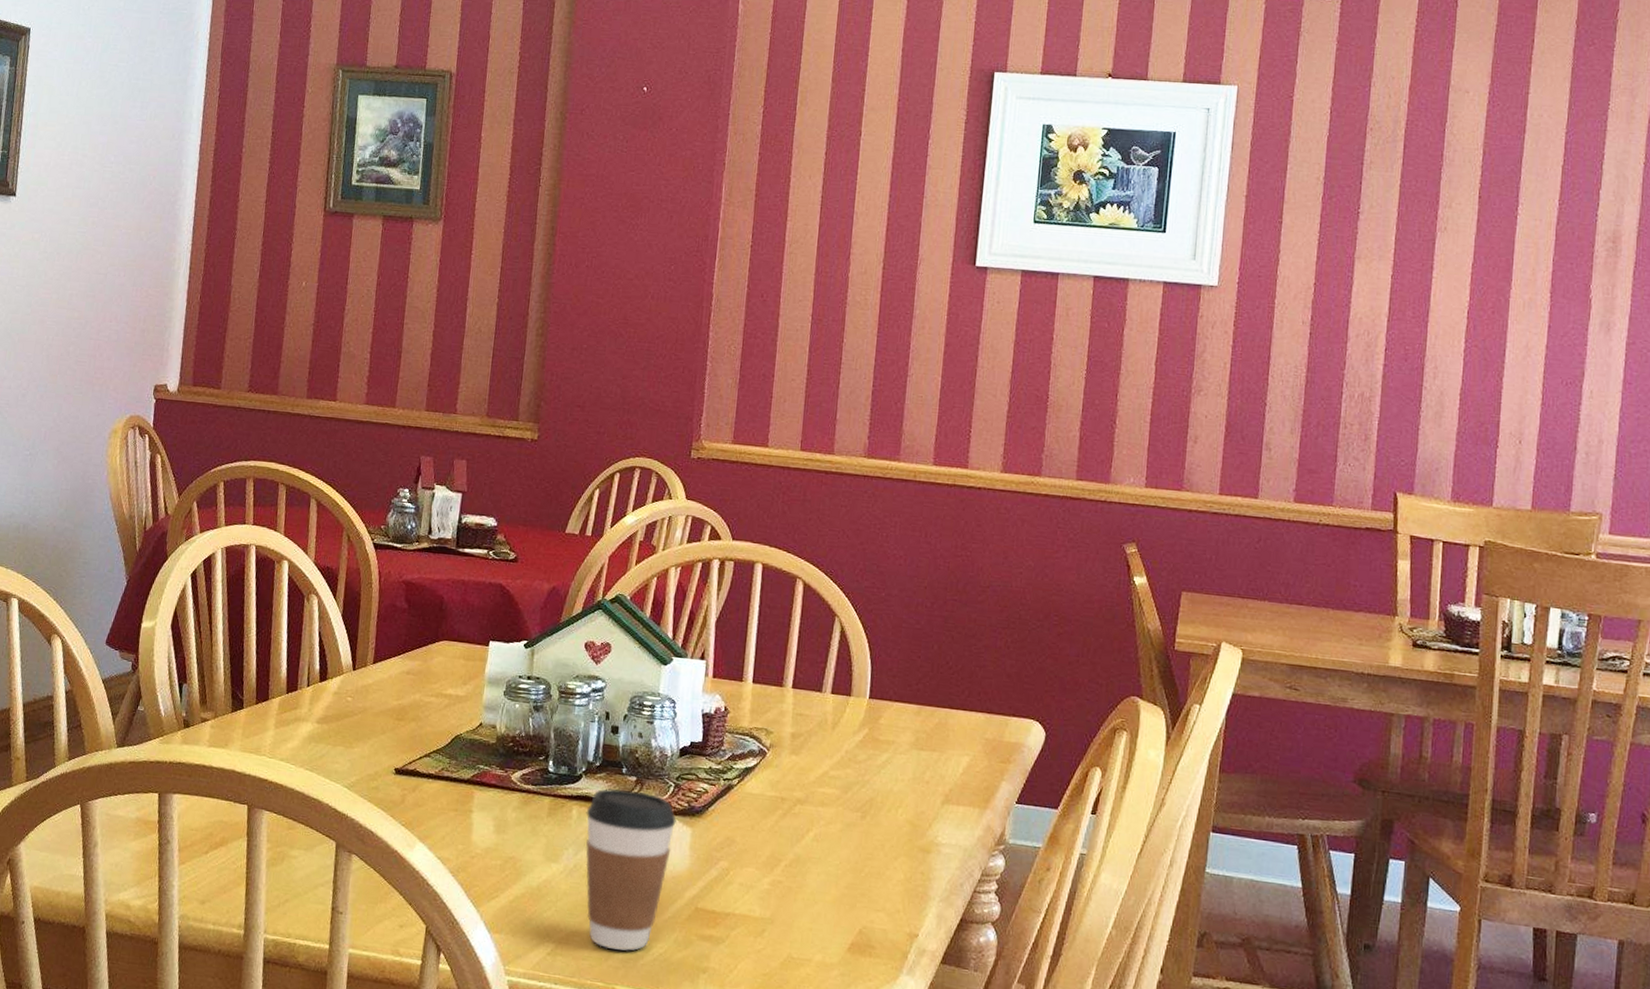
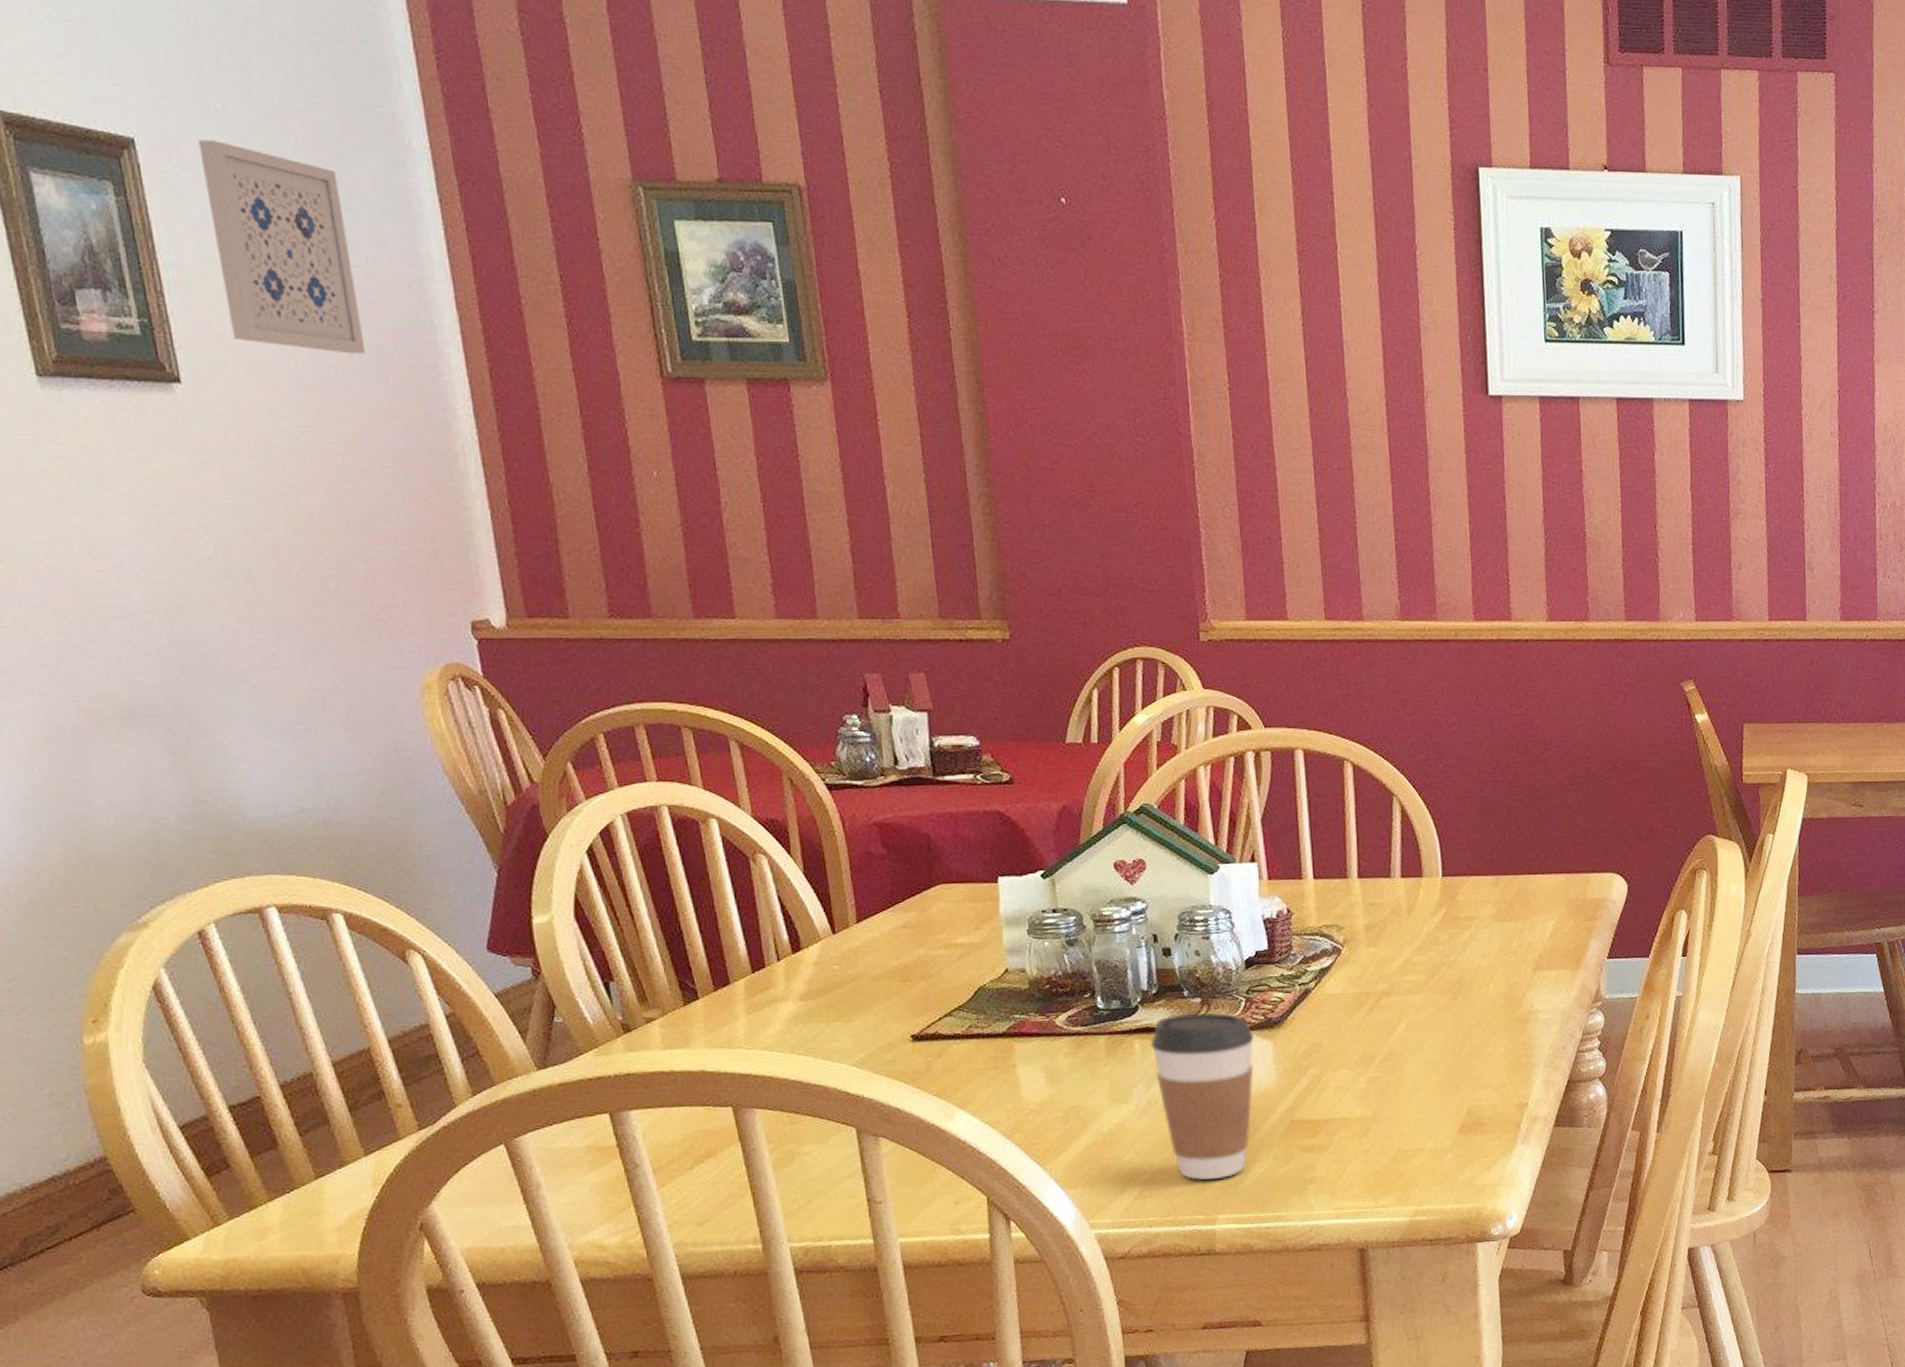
wall art: none [55,30,146,183] -> present [198,140,366,354]

